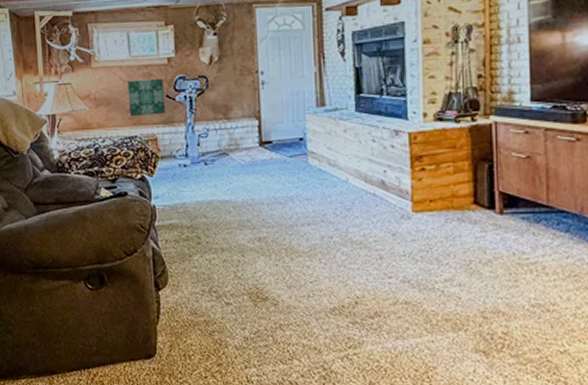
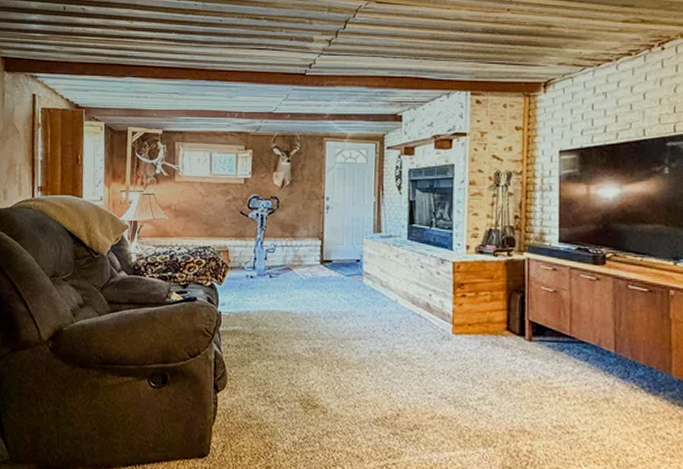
wall art: present [127,79,166,117] -> none [205,196,239,229]

